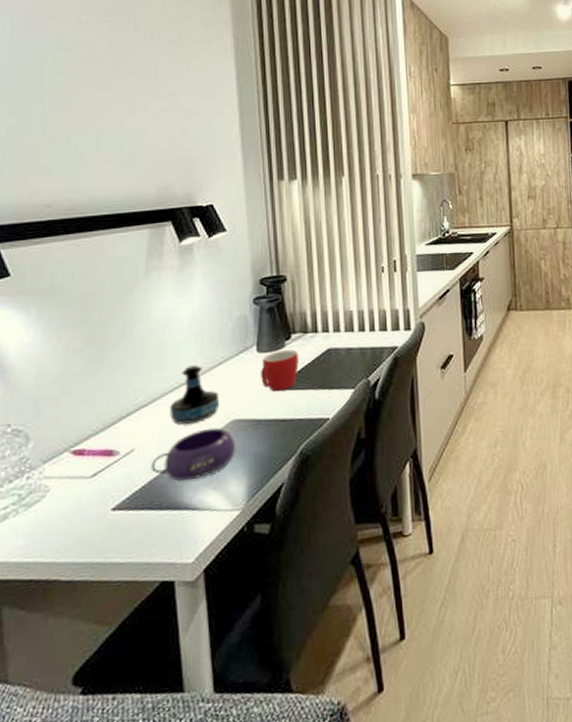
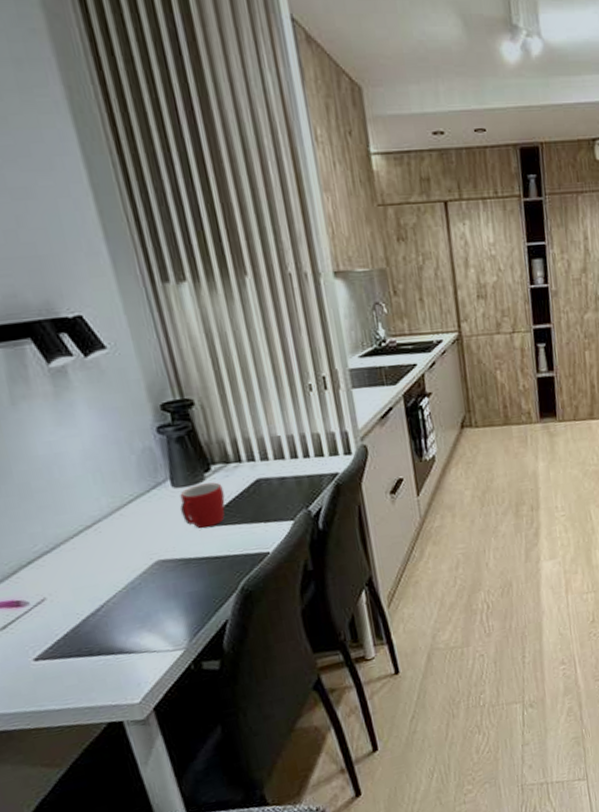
bowl: present [150,427,236,481] -> none [69,570,167,627]
tequila bottle: present [170,365,220,425] -> none [78,505,139,570]

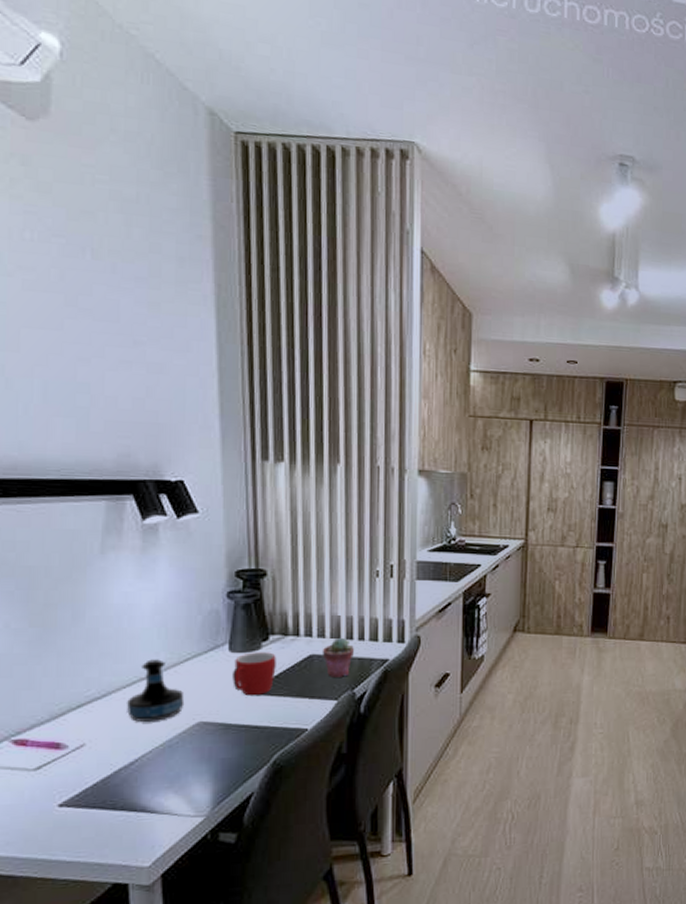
tequila bottle: none [78,505,139,570] -> present [127,659,185,722]
potted succulent: none [268,457,302,499] -> present [322,637,355,677]

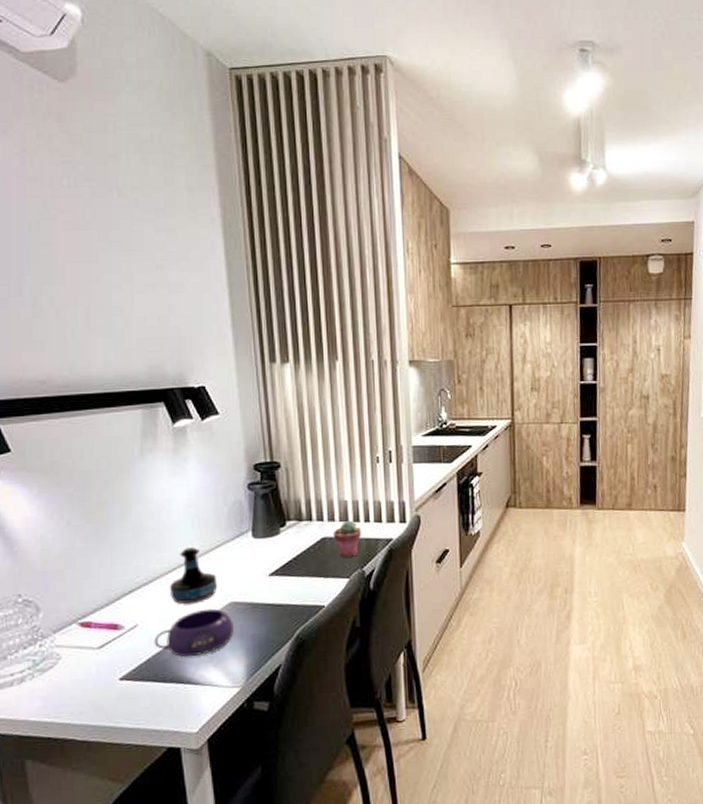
bowl: none [103,728,202,782] -> present [154,608,235,657]
mug: present [233,652,276,695] -> none [257,537,294,577]

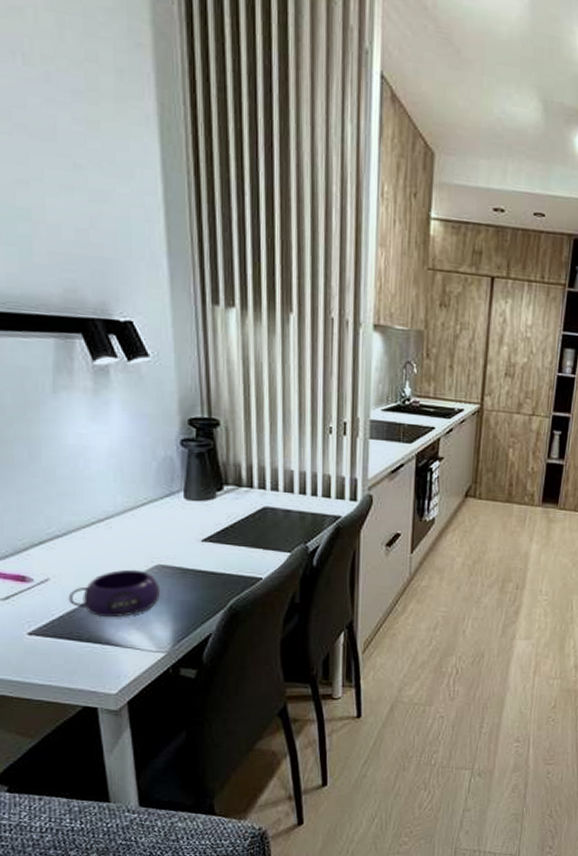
tequila bottle: present [170,547,218,604] -> none [87,502,143,562]
potted succulent: present [332,520,362,558] -> none [275,491,308,531]

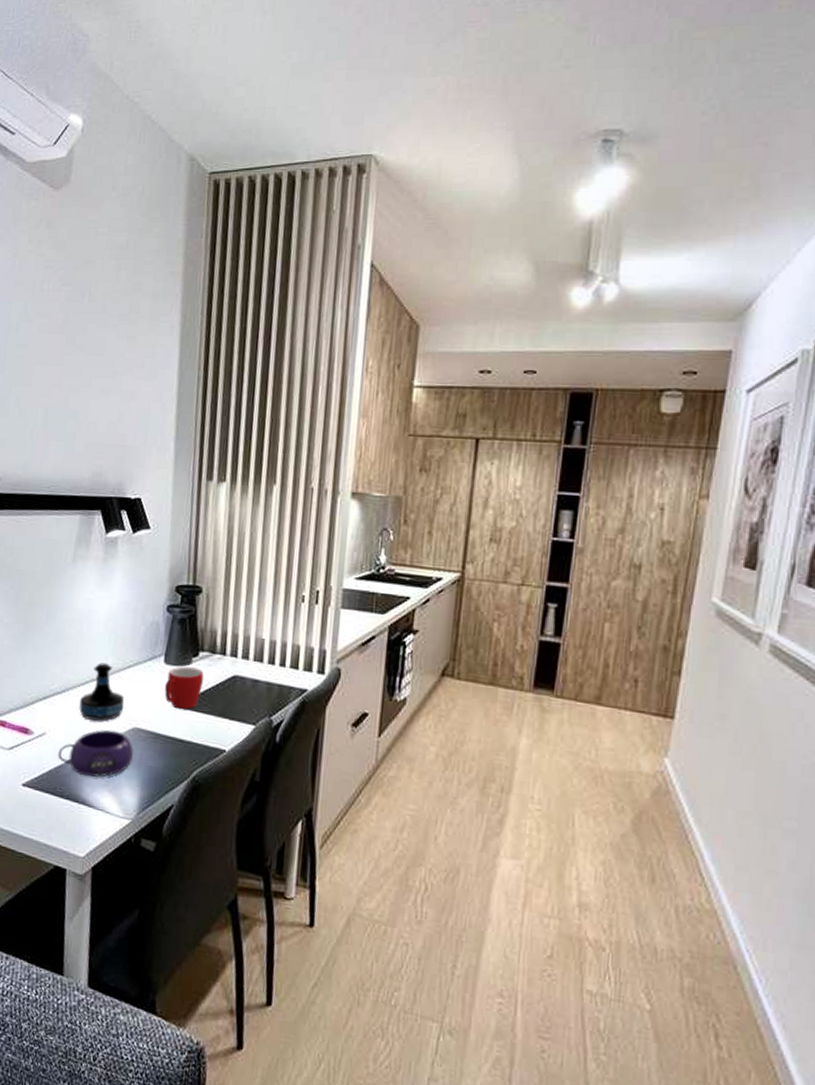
tequila bottle: none [87,502,143,562] -> present [79,662,124,721]
mug: none [189,501,231,543] -> present [164,666,204,709]

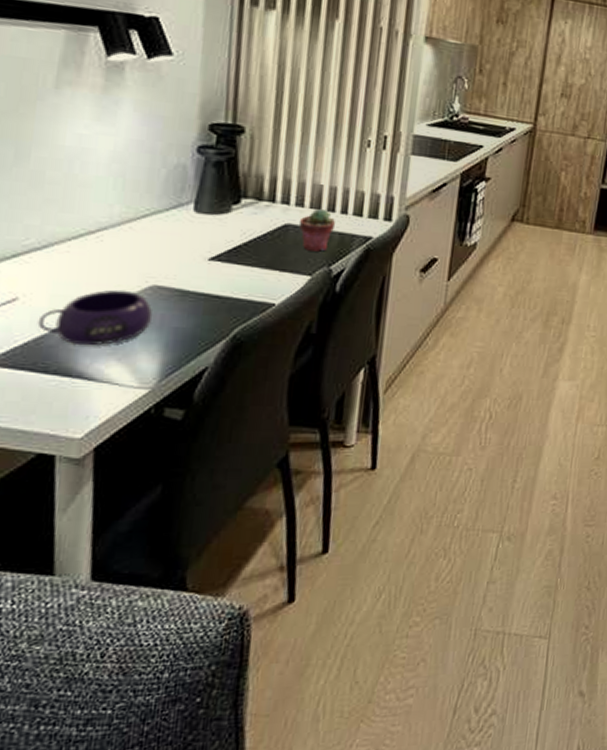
tequila bottle: present [79,662,124,721] -> none [70,211,138,280]
mug: present [164,666,204,709] -> none [195,215,247,262]
potted succulent: none [244,661,276,702] -> present [298,208,336,252]

